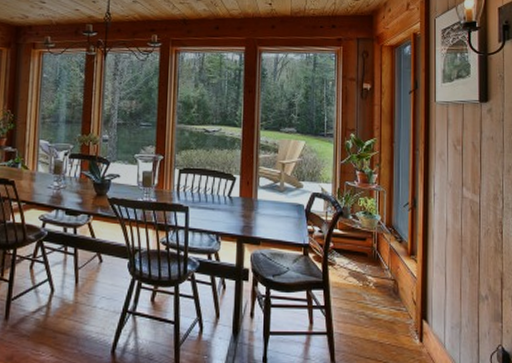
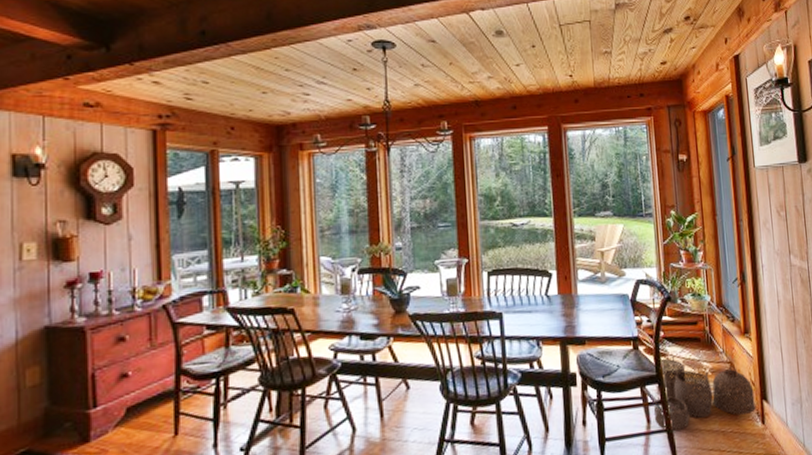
woven basket: none [316,264,415,336] -> present [653,354,756,431]

